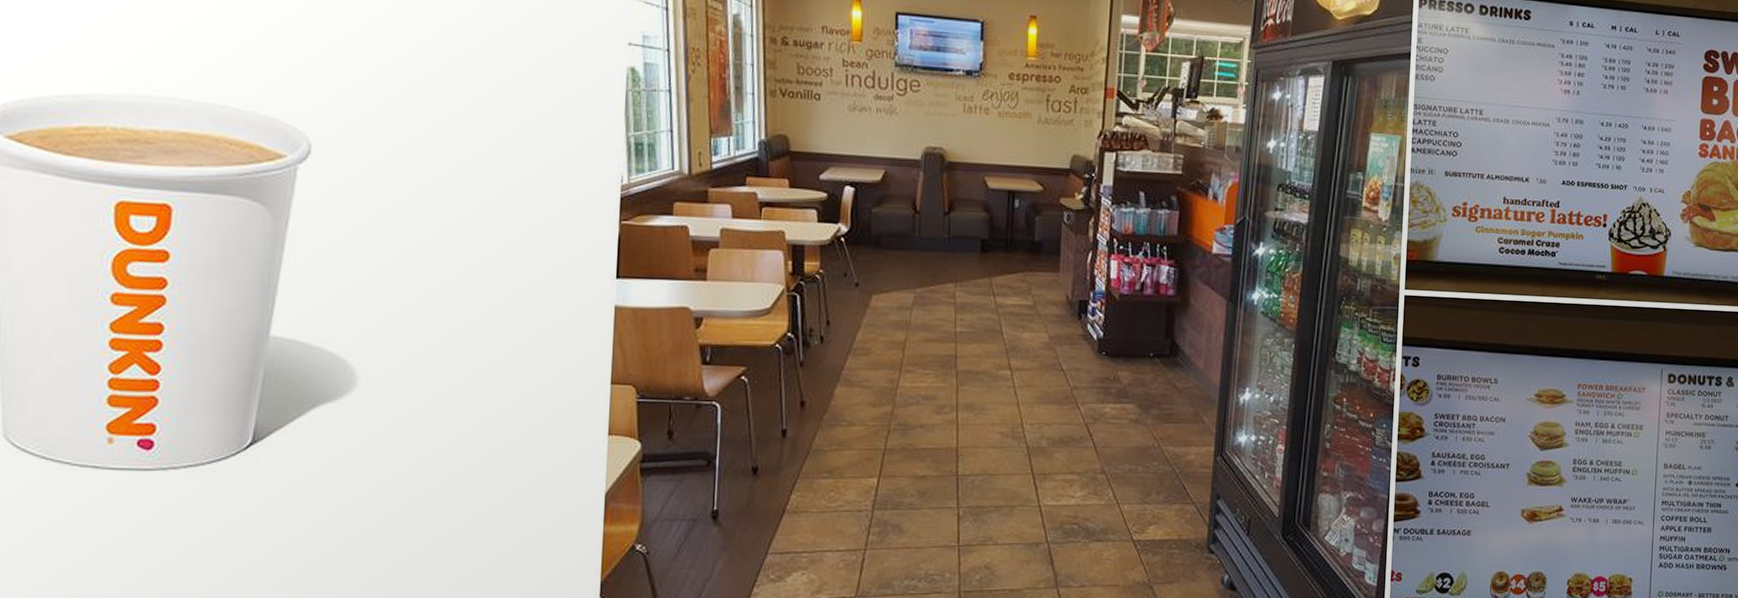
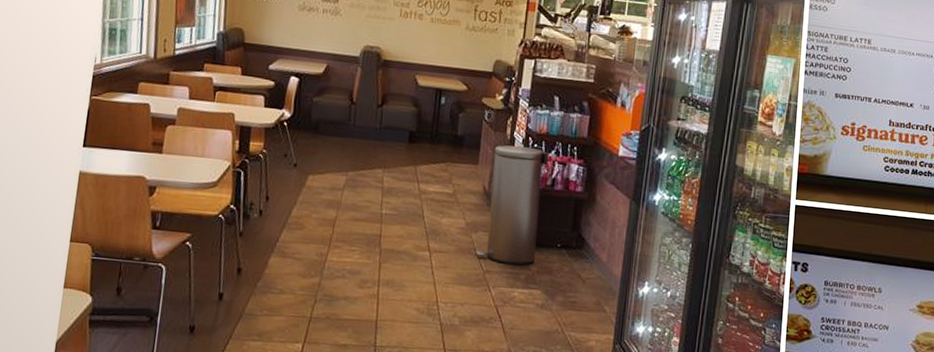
pedal bin: none [1060,248,1136,379] -> present [475,145,548,266]

